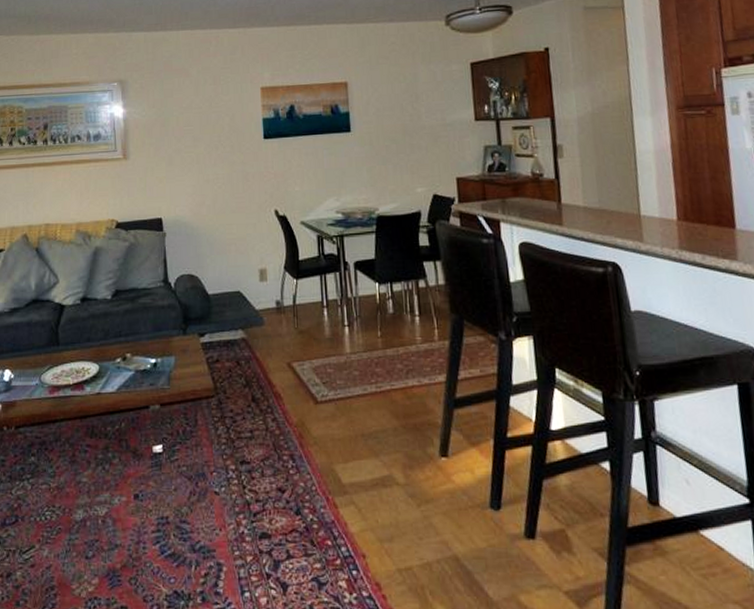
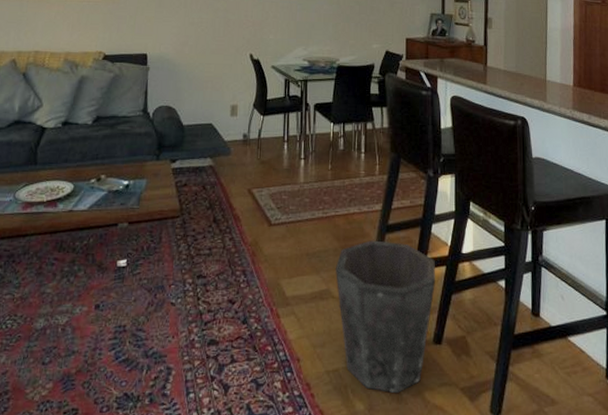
waste bin: none [397,417,521,596] -> present [336,240,436,393]

